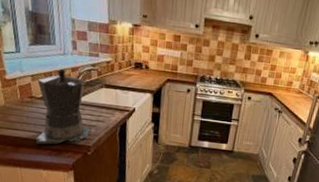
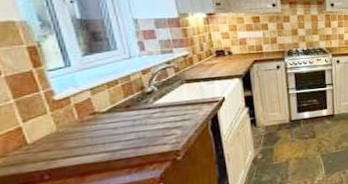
coffee maker: present [36,69,92,145] -> none [99,74,178,166]

